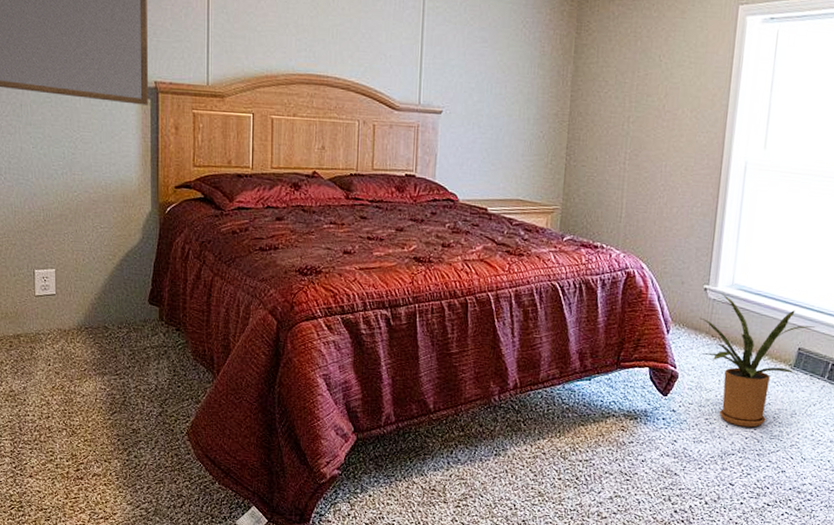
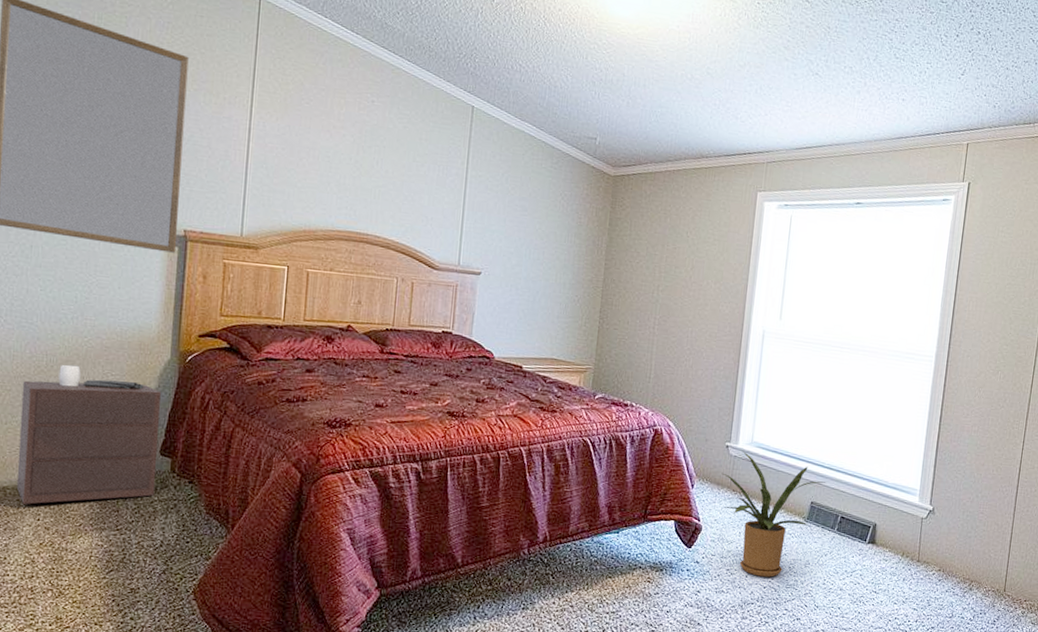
nightstand: none [25,218,147,351] -> present [16,364,161,505]

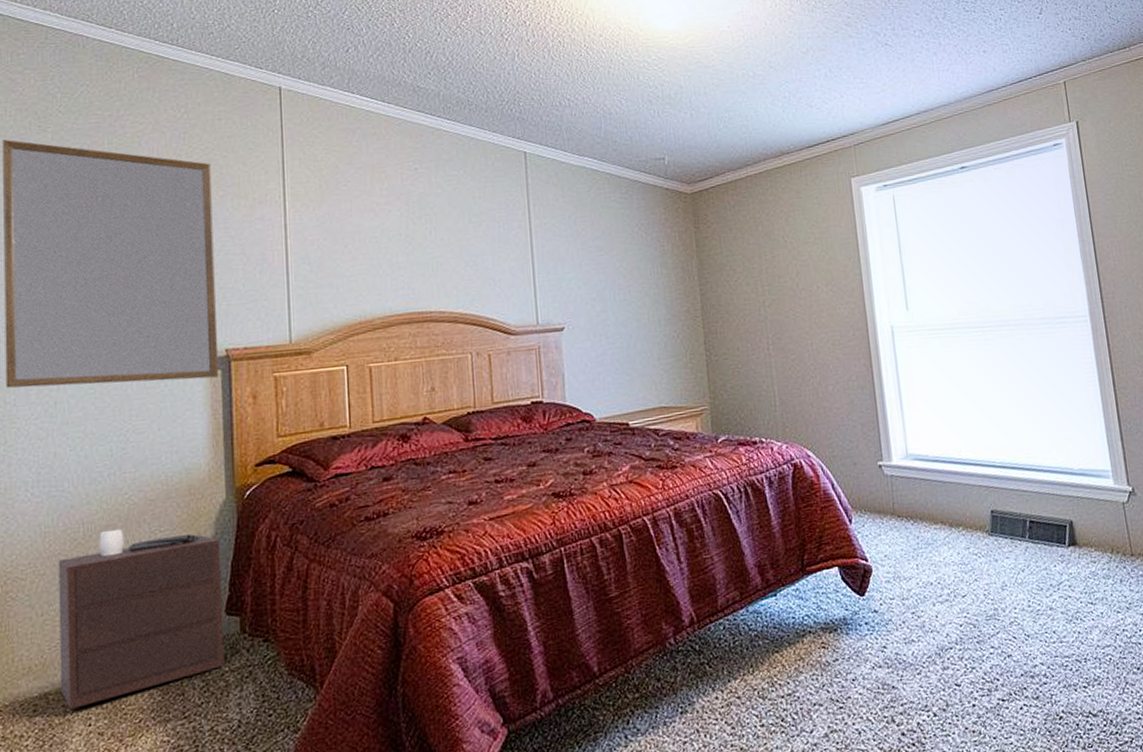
house plant: present [721,451,826,577] -> none [880,468,1003,614]

